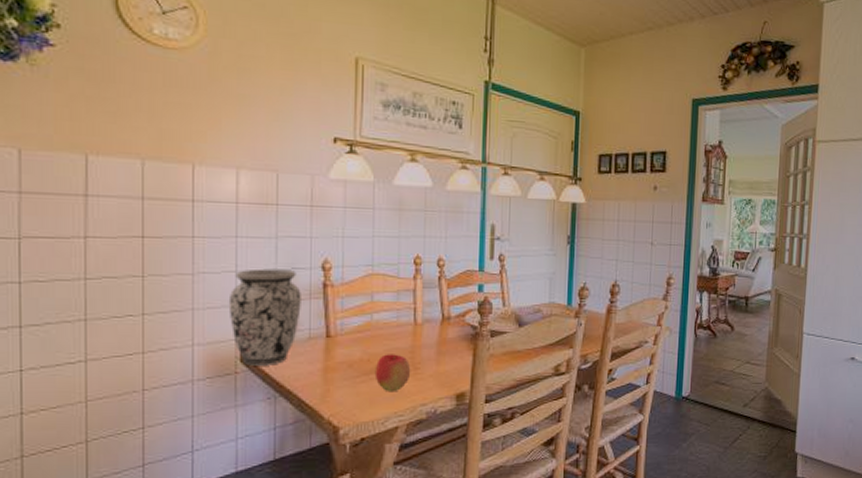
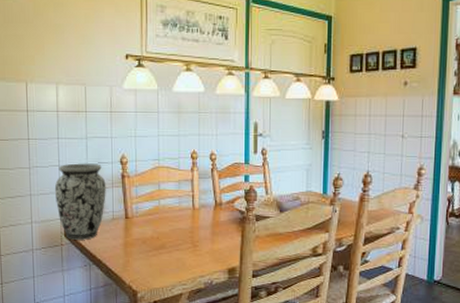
apple: present [374,354,411,393] -> none [163,233,191,265]

